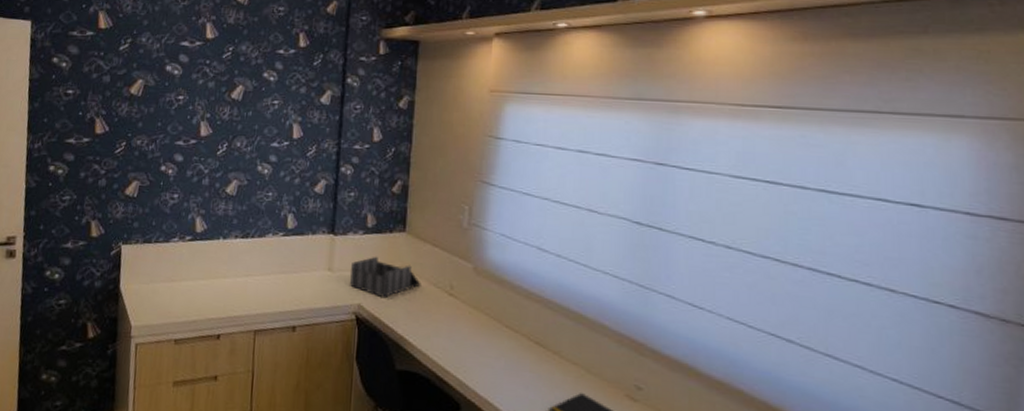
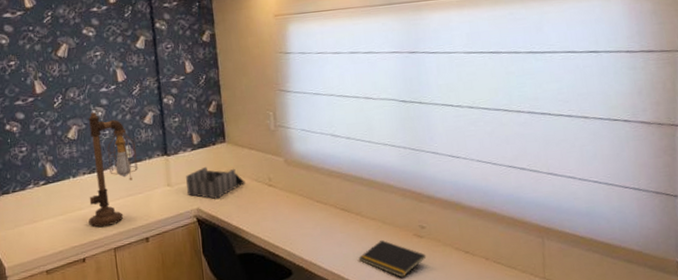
desk lamp: none [231,169,300,304] -> present [88,112,139,228]

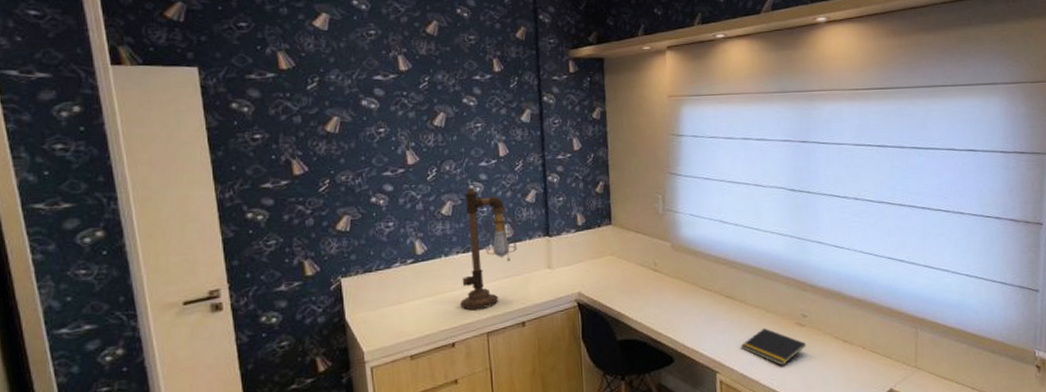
desk organizer: present [186,166,245,199] -> none [568,249,630,283]

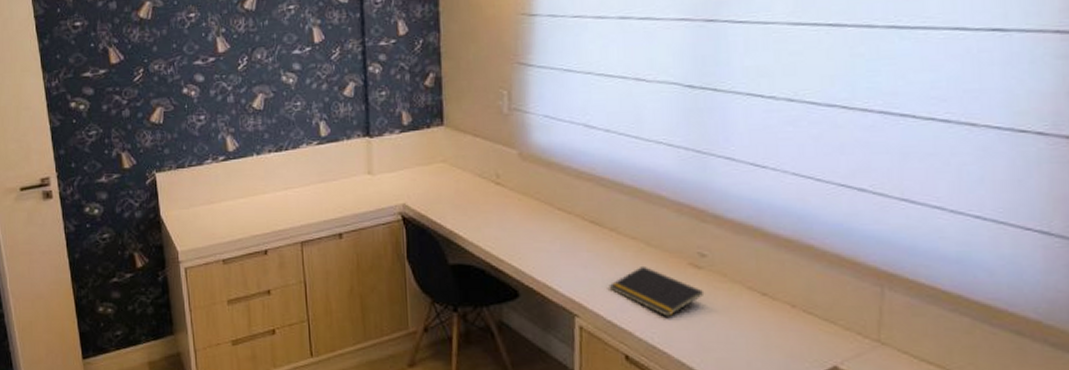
desk lamp: present [460,188,518,311] -> none [273,79,334,216]

